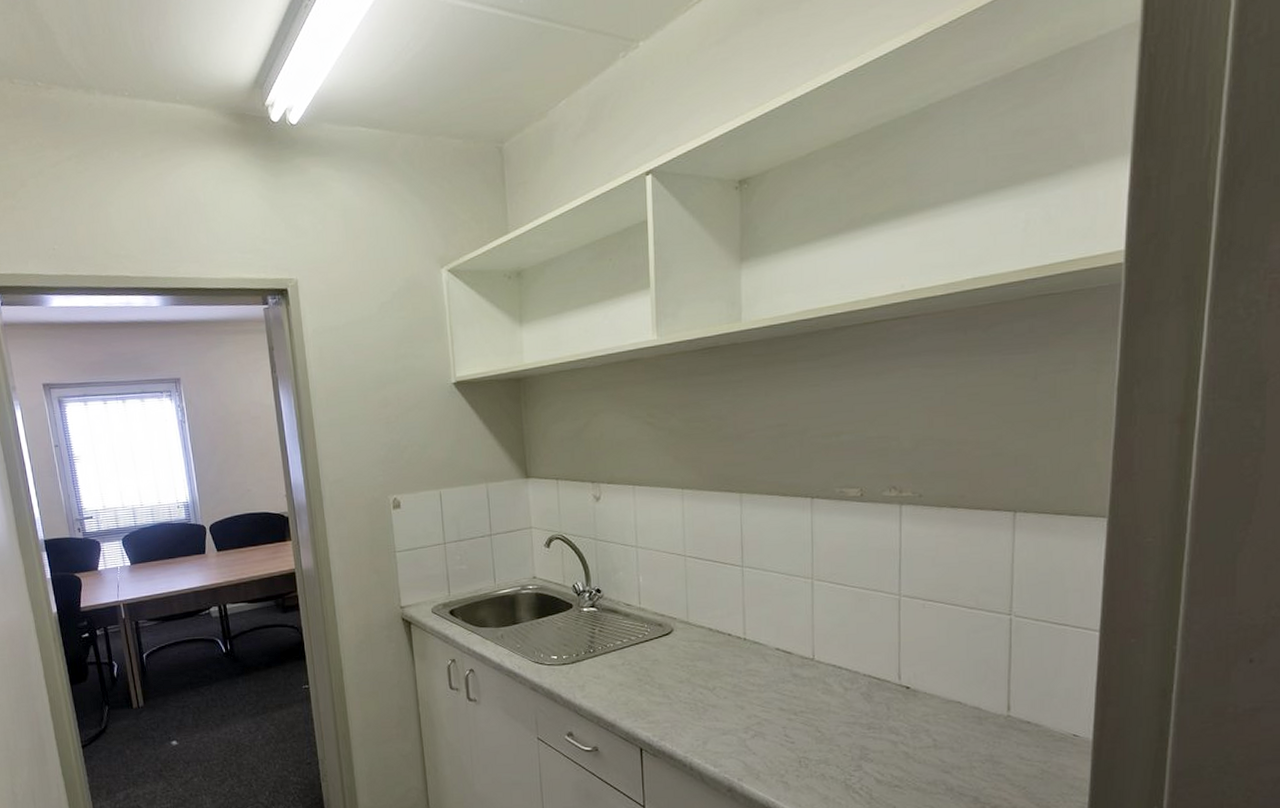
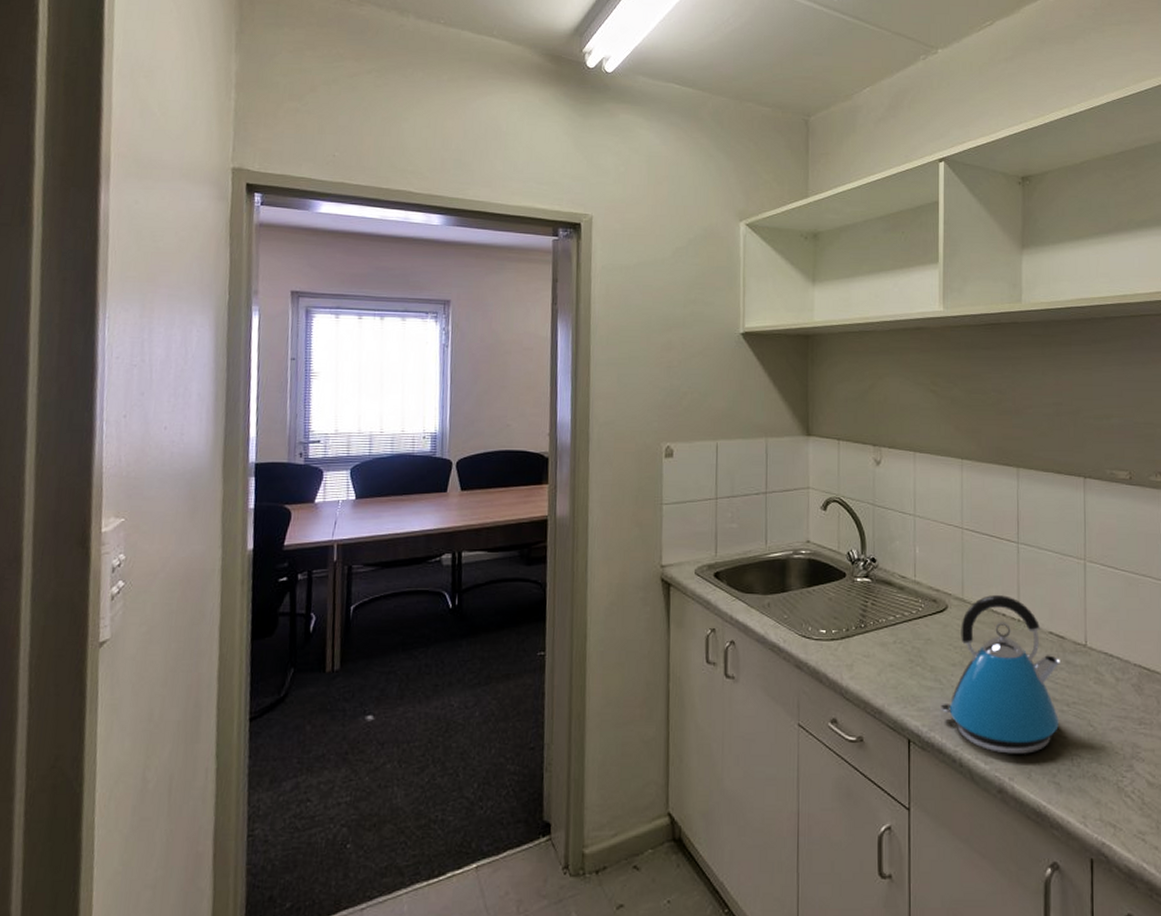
kettle: none [670,617,787,758] -> present [941,595,1060,754]

